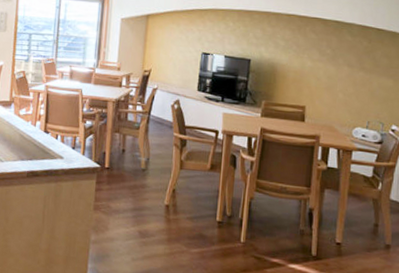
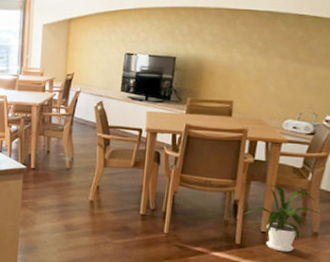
house plant: none [318,194,391,266] -> present [243,185,320,253]

